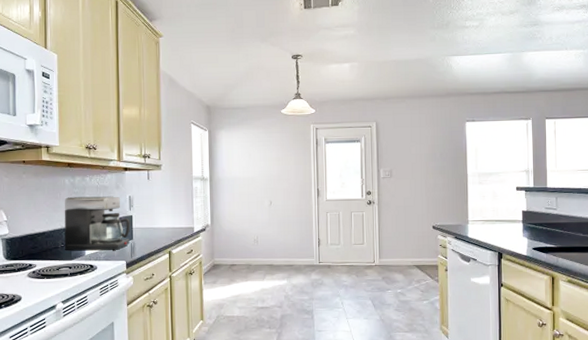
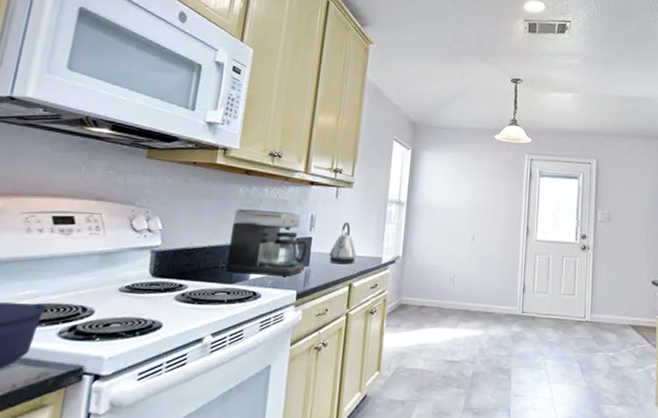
kettle: none [149,199,172,236] -> present [329,221,356,265]

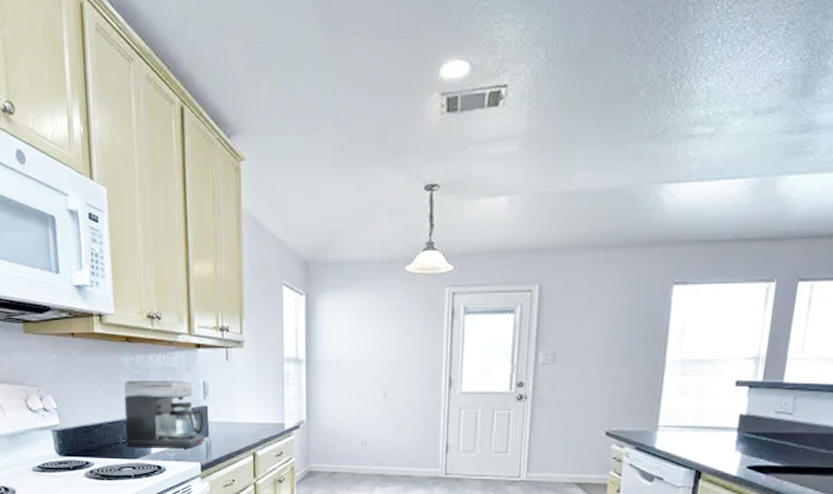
kettle: present [329,221,356,265] -> none [228,386,257,433]

